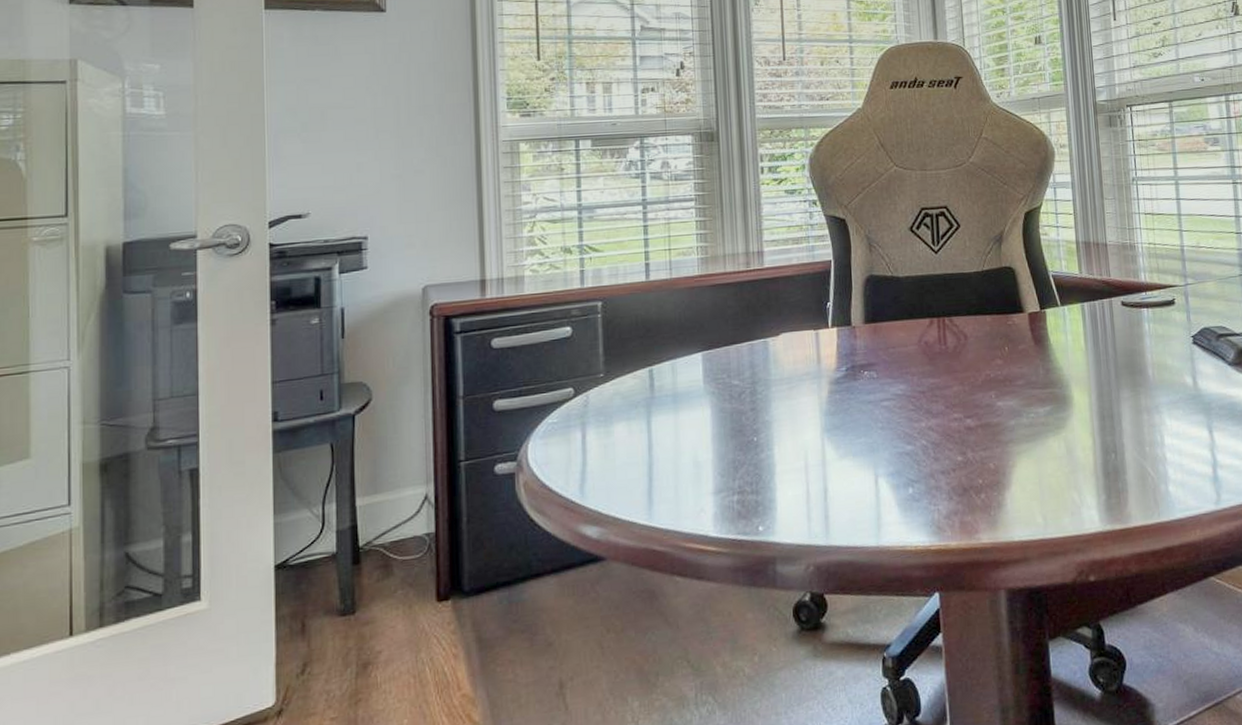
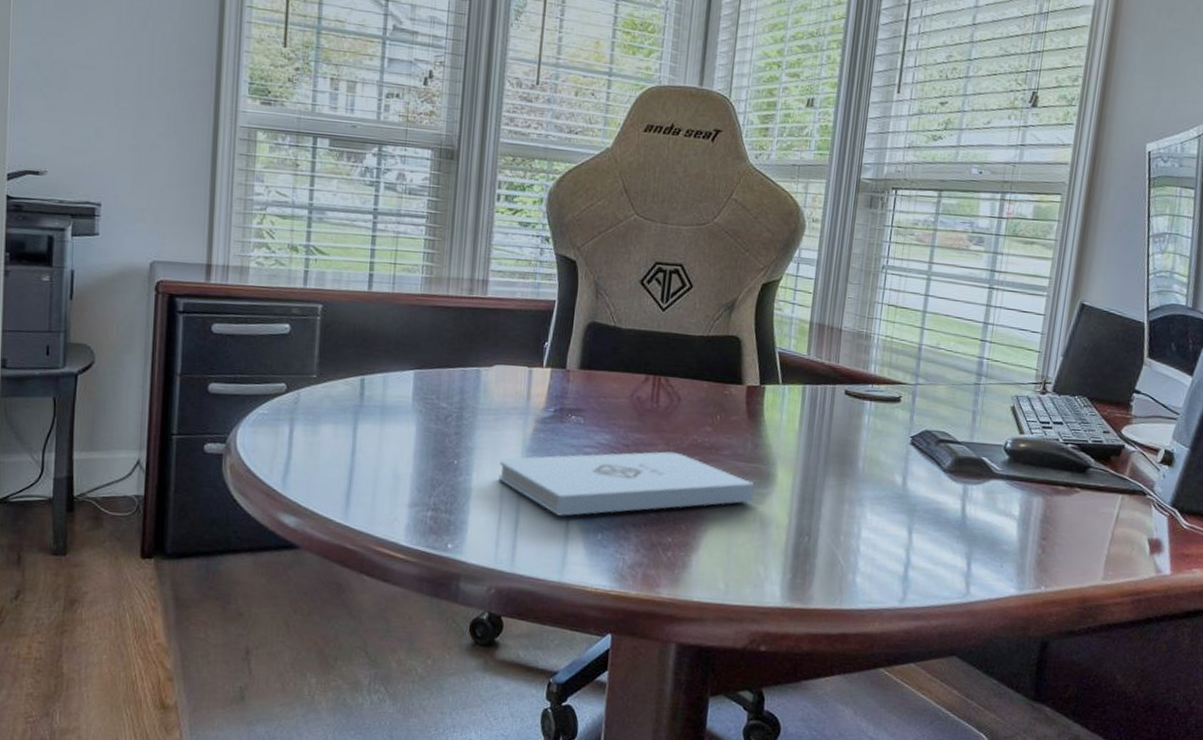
notepad: none [800,391,1055,477] -> present [498,451,755,516]

